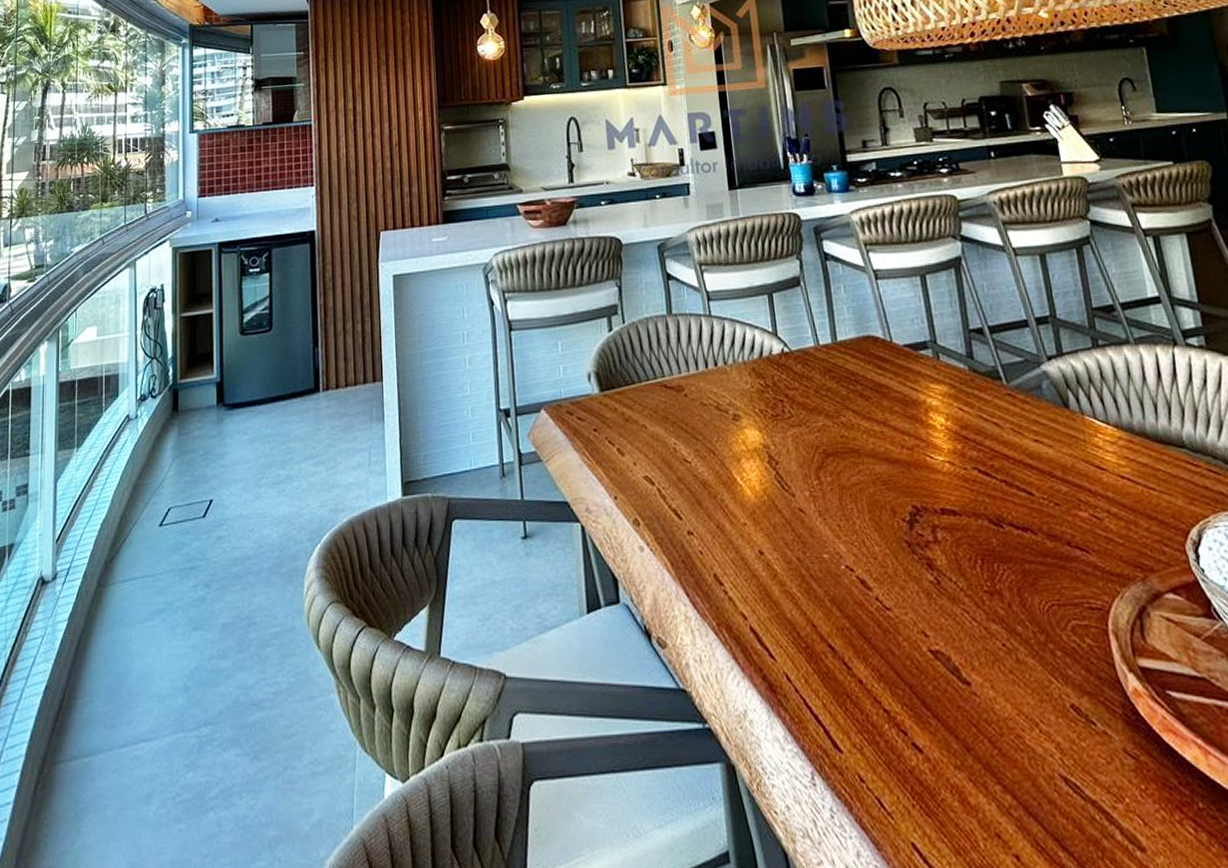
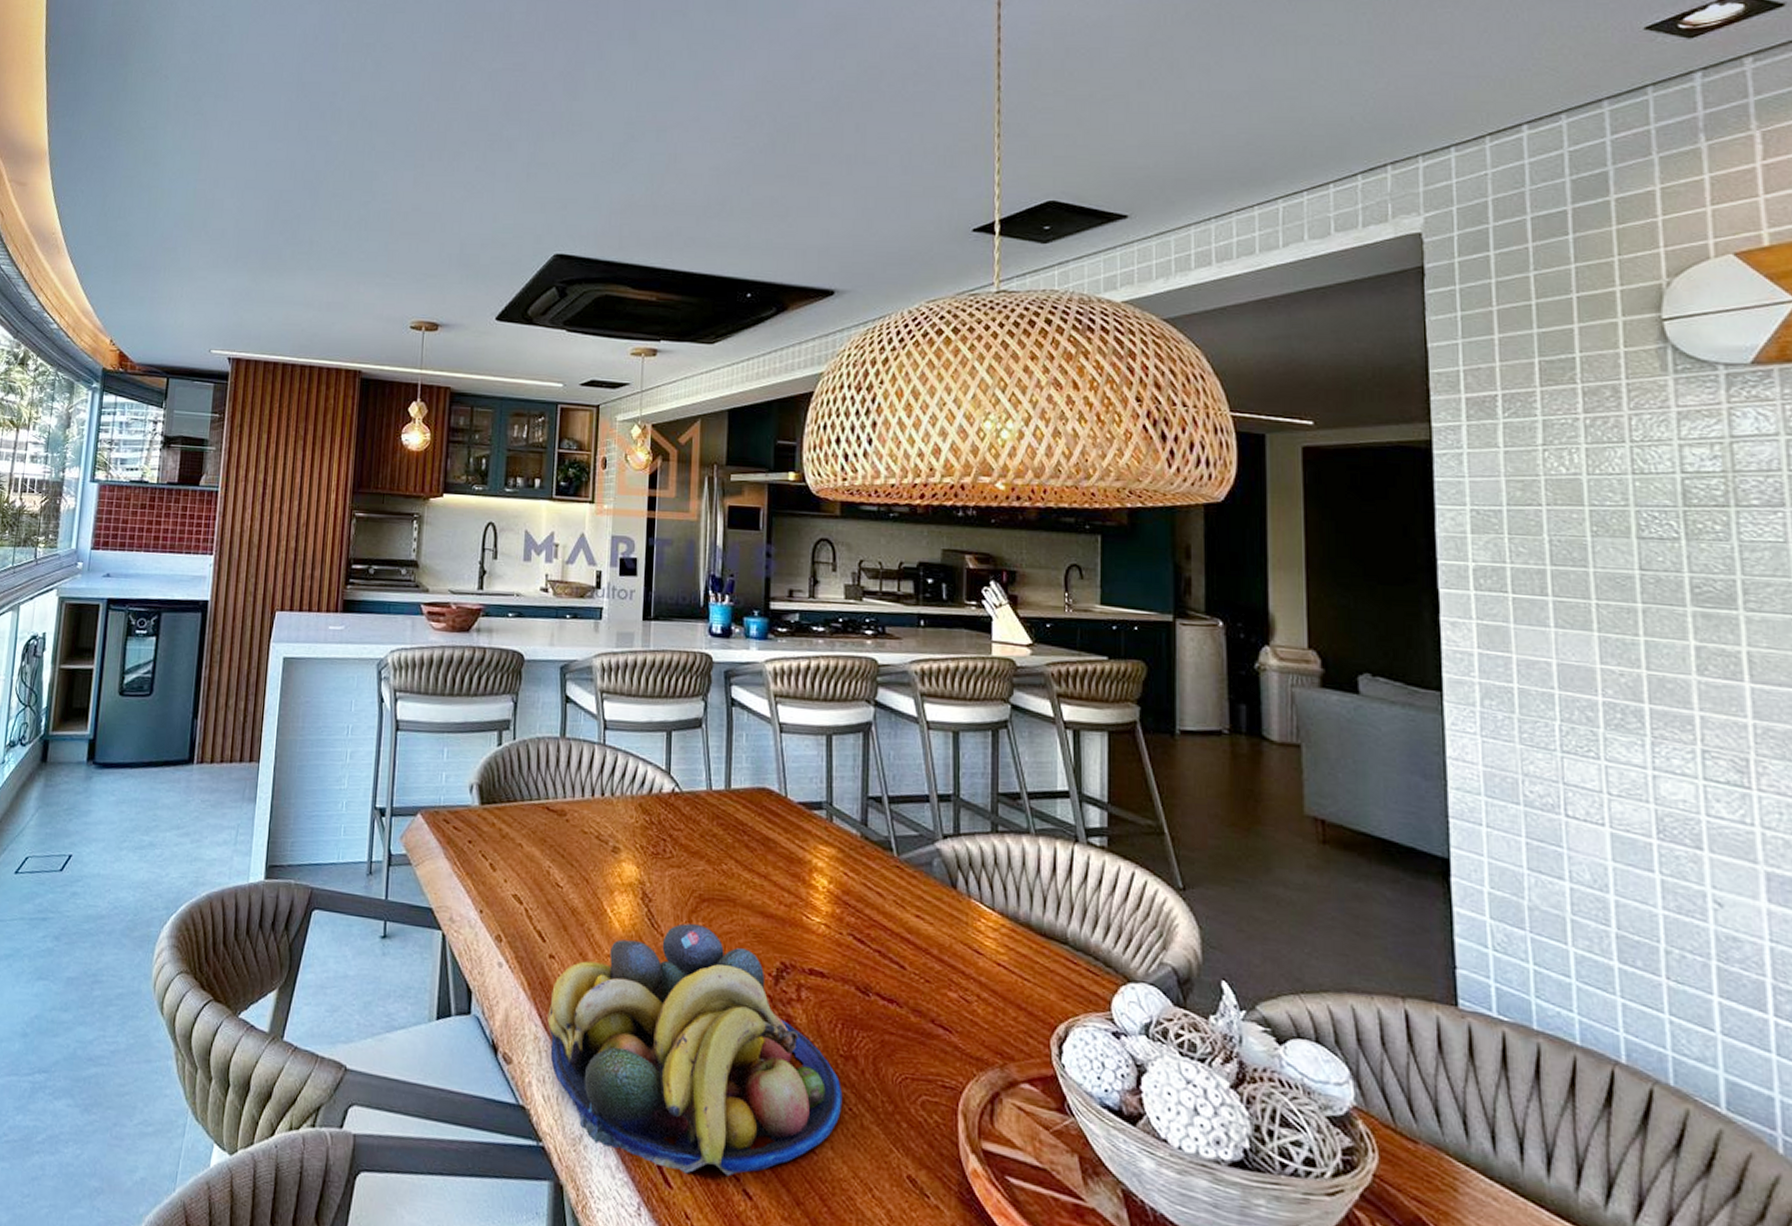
fruit bowl: none [694,479,995,735] -> present [547,923,843,1177]

